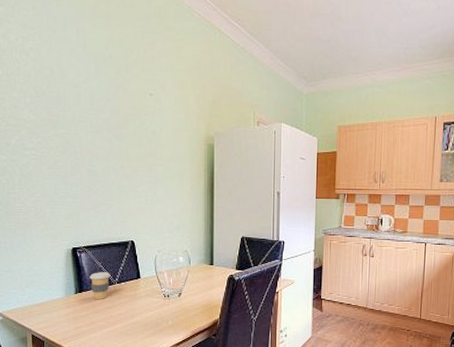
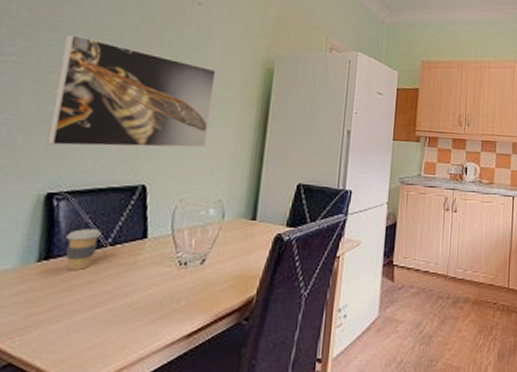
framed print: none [63,130,171,215] -> present [46,34,216,149]

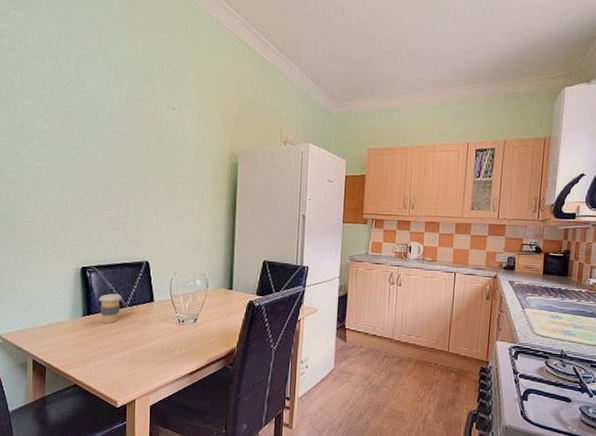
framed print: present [46,34,216,149] -> none [76,142,192,232]

